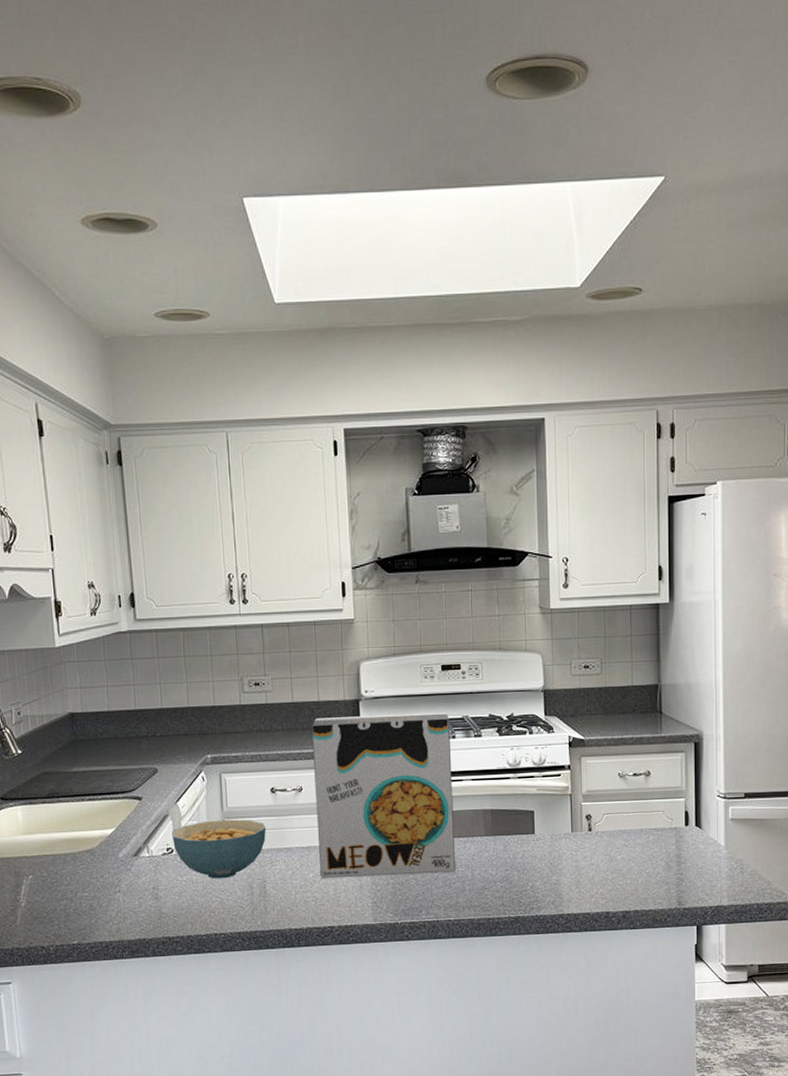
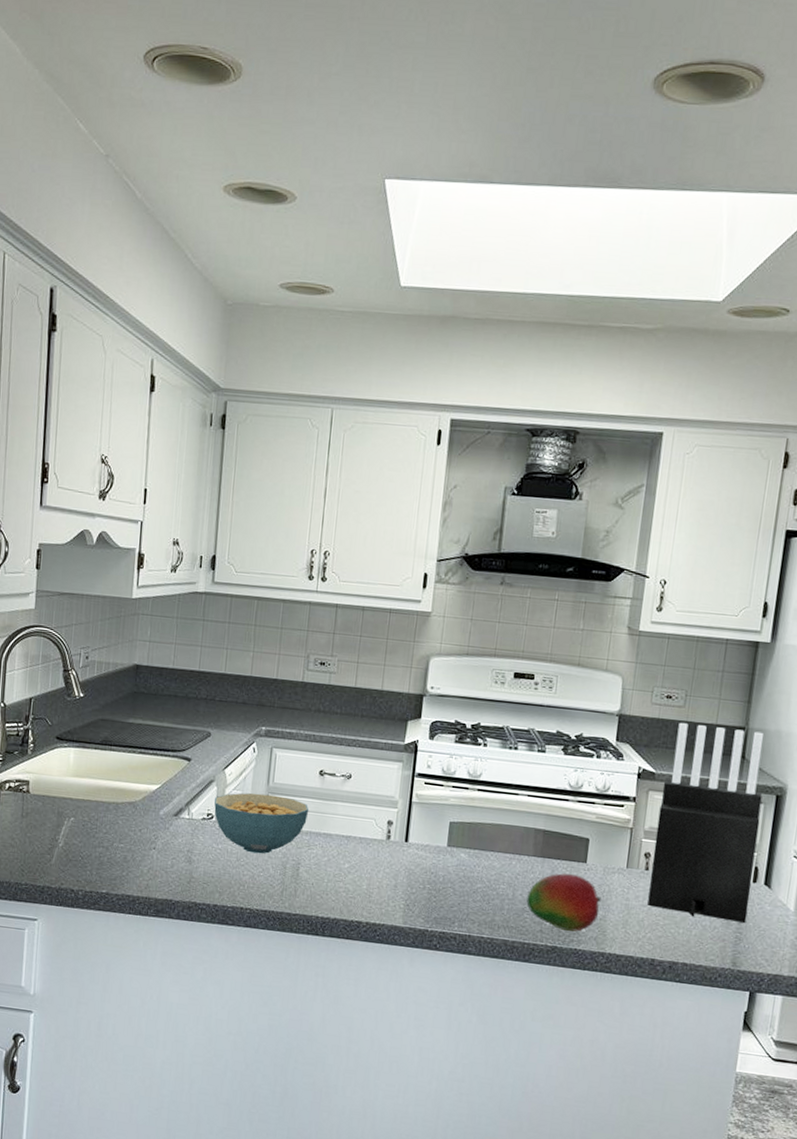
cereal box: present [311,712,456,879] -> none [356,707,515,889]
fruit: none [485,847,553,900] -> present [526,873,601,932]
knife block: none [593,687,685,867] -> present [647,722,764,923]

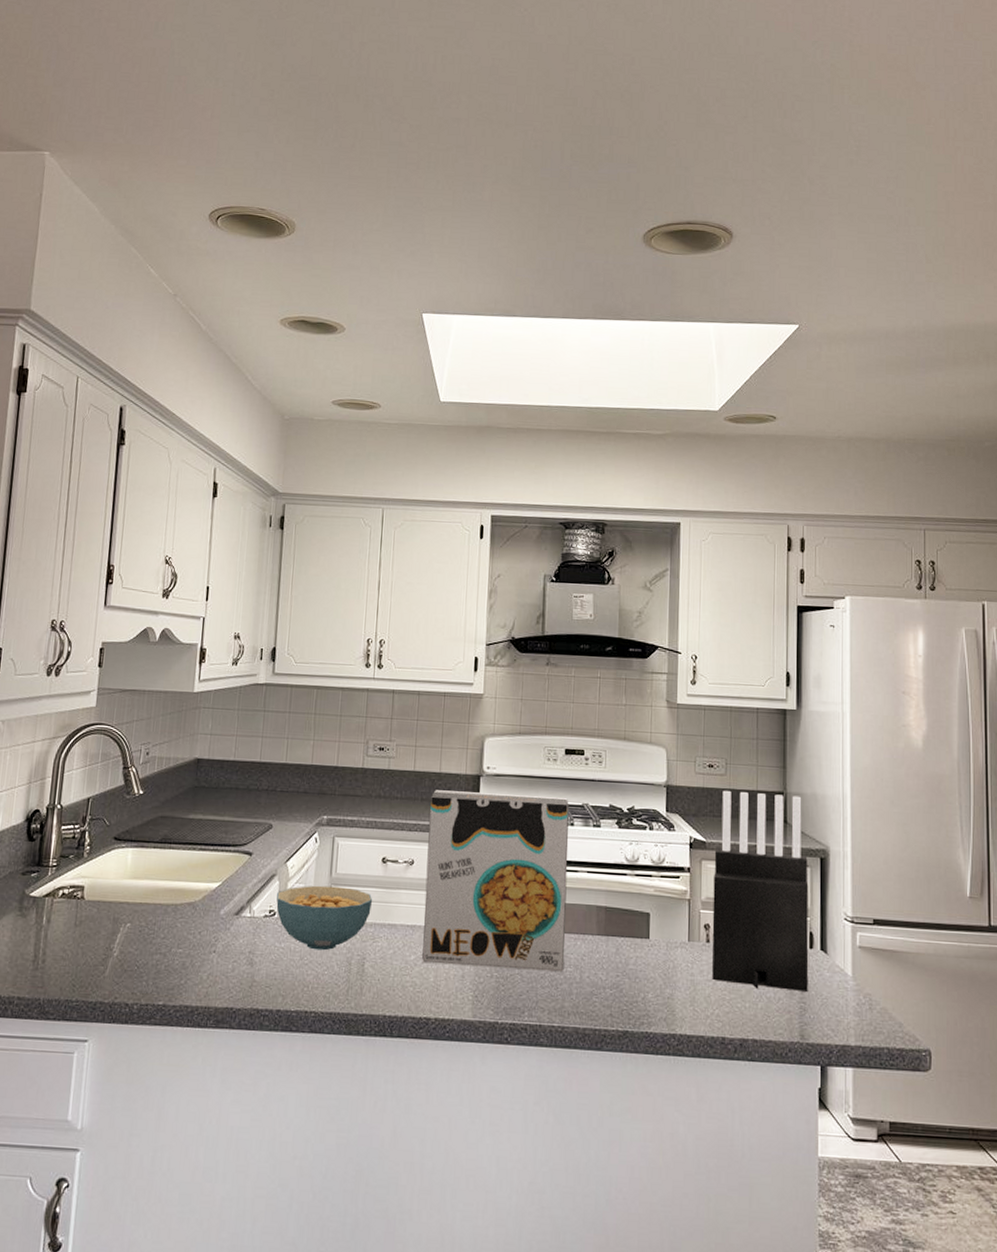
cereal box: none [356,707,515,889] -> present [422,790,569,972]
fruit: present [526,873,601,932] -> none [594,951,667,1013]

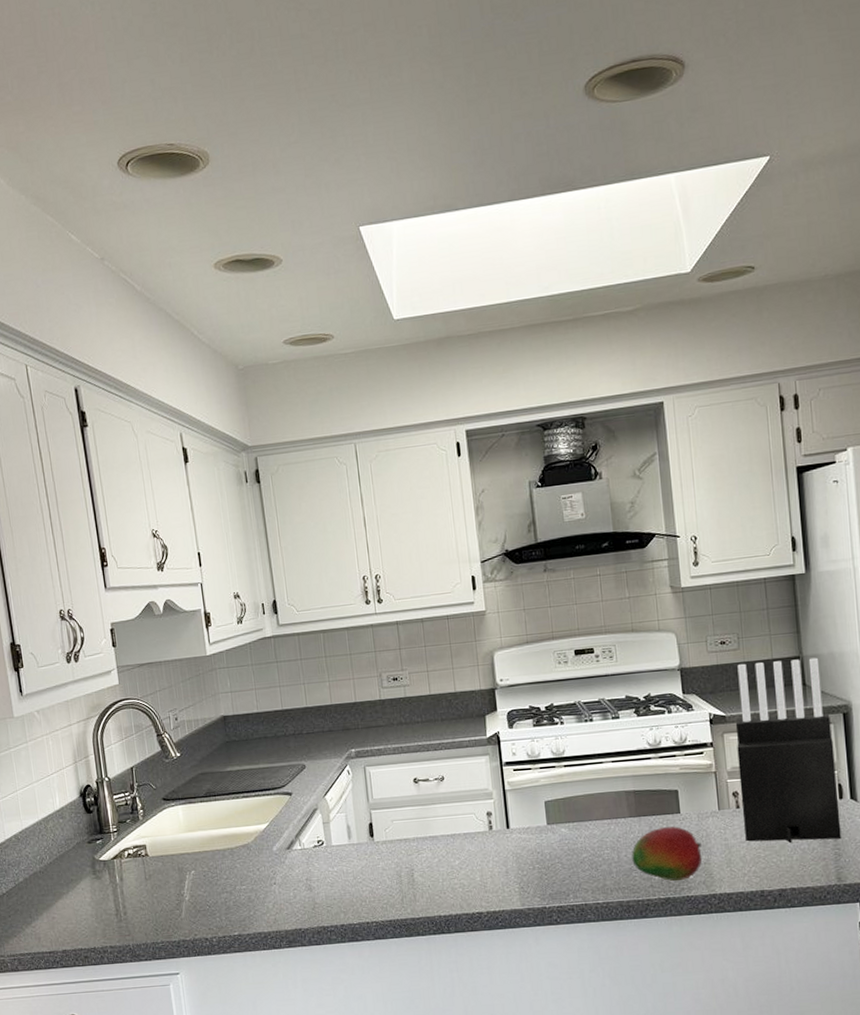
cereal bowl: present [276,885,373,951] -> none [322,810,412,869]
cereal box: present [422,790,569,972] -> none [449,695,602,866]
fruit: none [594,951,667,1013] -> present [631,826,702,881]

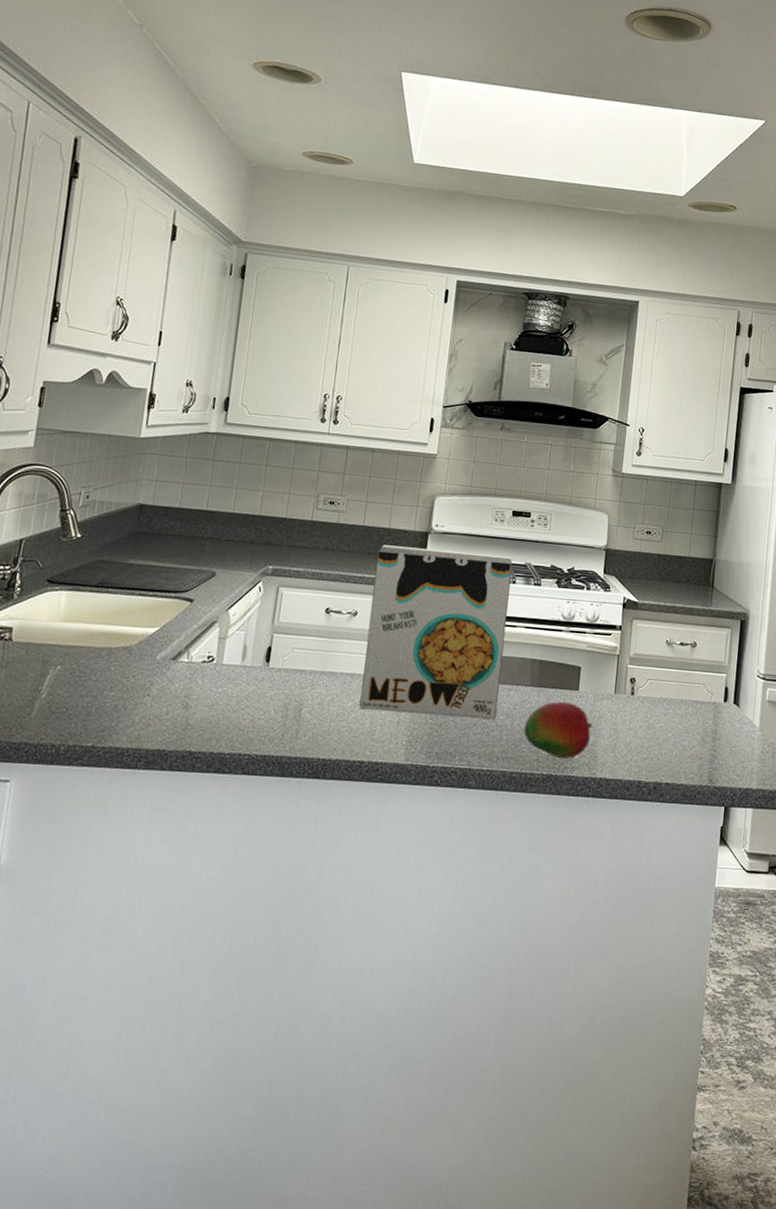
cereal box: none [449,695,602,866] -> present [359,545,513,720]
knife block: present [735,657,842,844] -> none [634,555,729,740]

